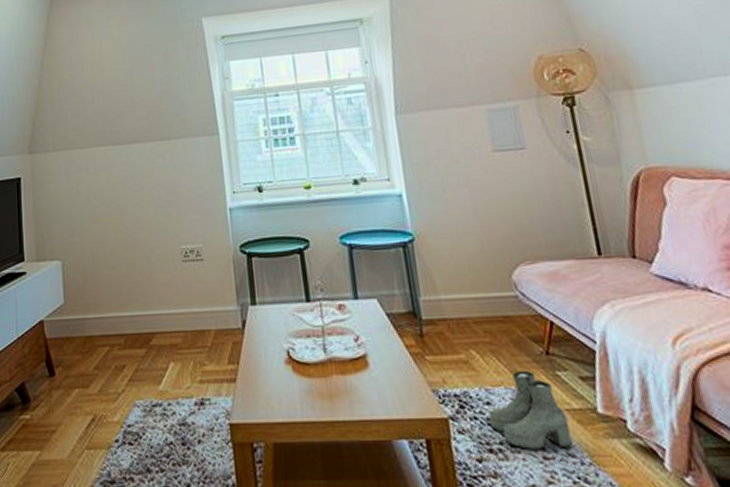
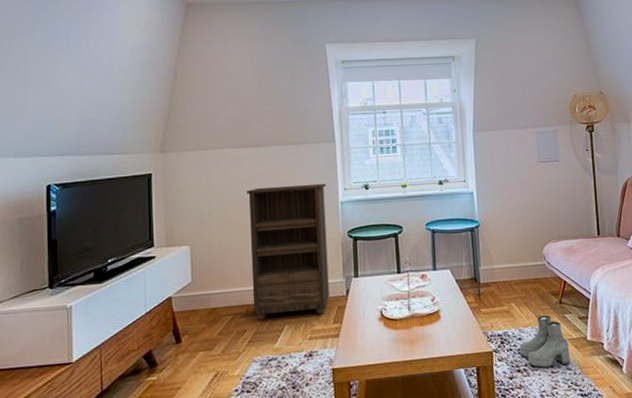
bookshelf: none [120,185,222,355] -> present [247,183,330,321]

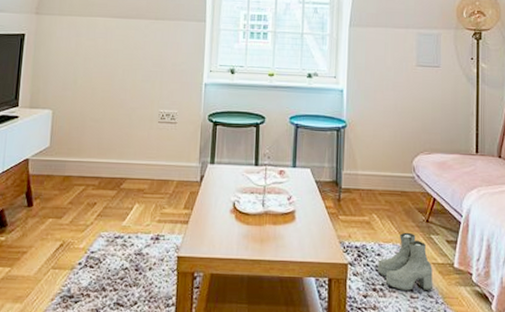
bookshelf: present [247,183,330,321] -> none [105,60,192,198]

